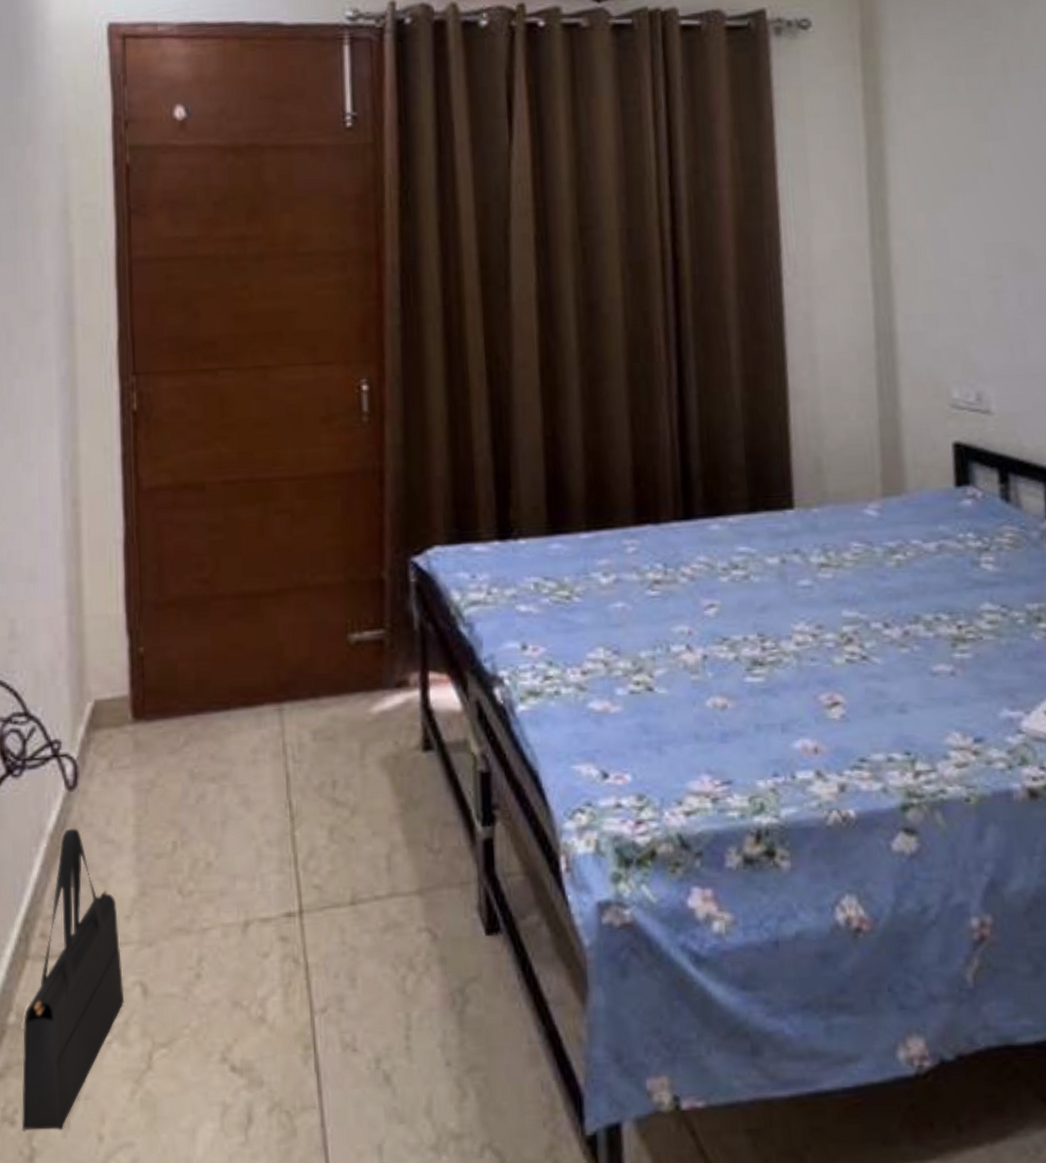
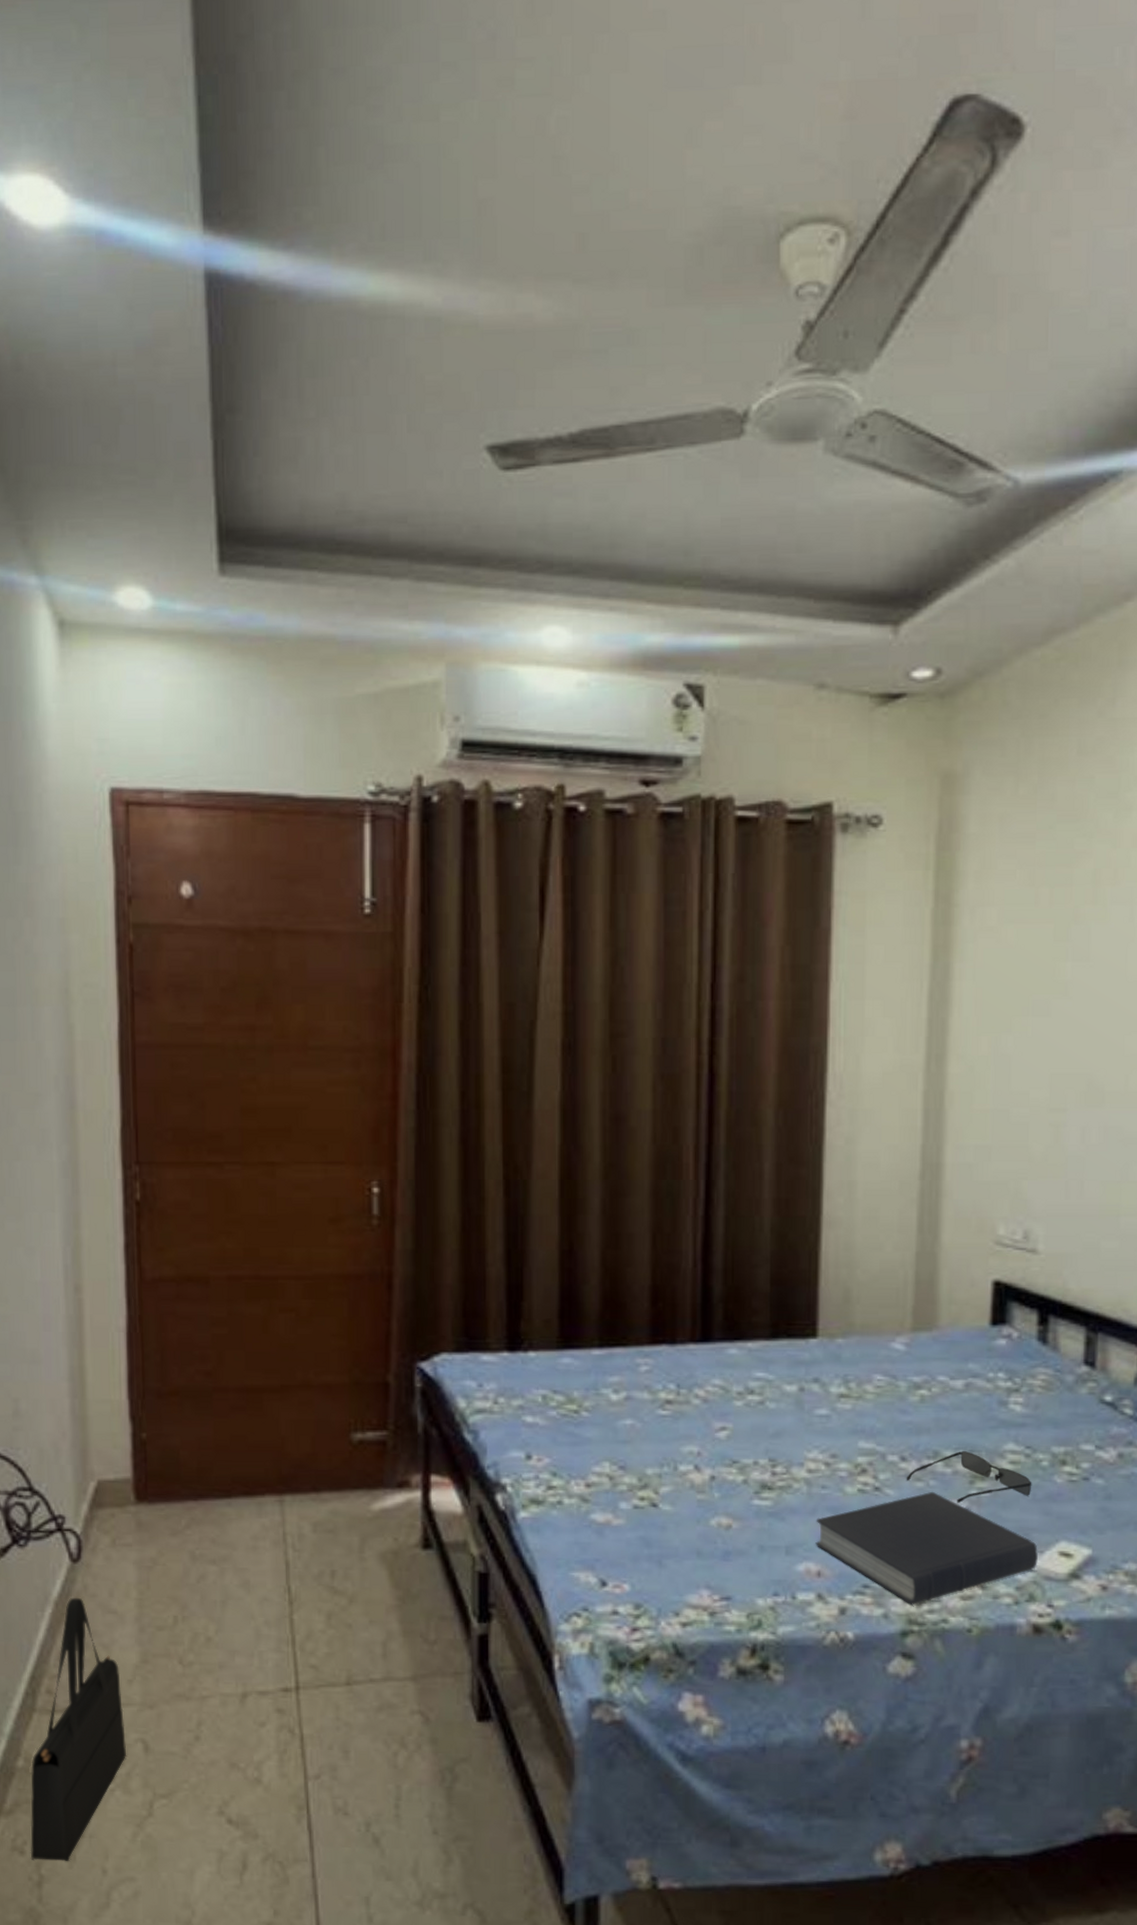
book: none [808,656,1026,776] -> present [815,1491,1038,1605]
eyeglasses: none [891,613,1012,668] -> present [906,1450,1032,1504]

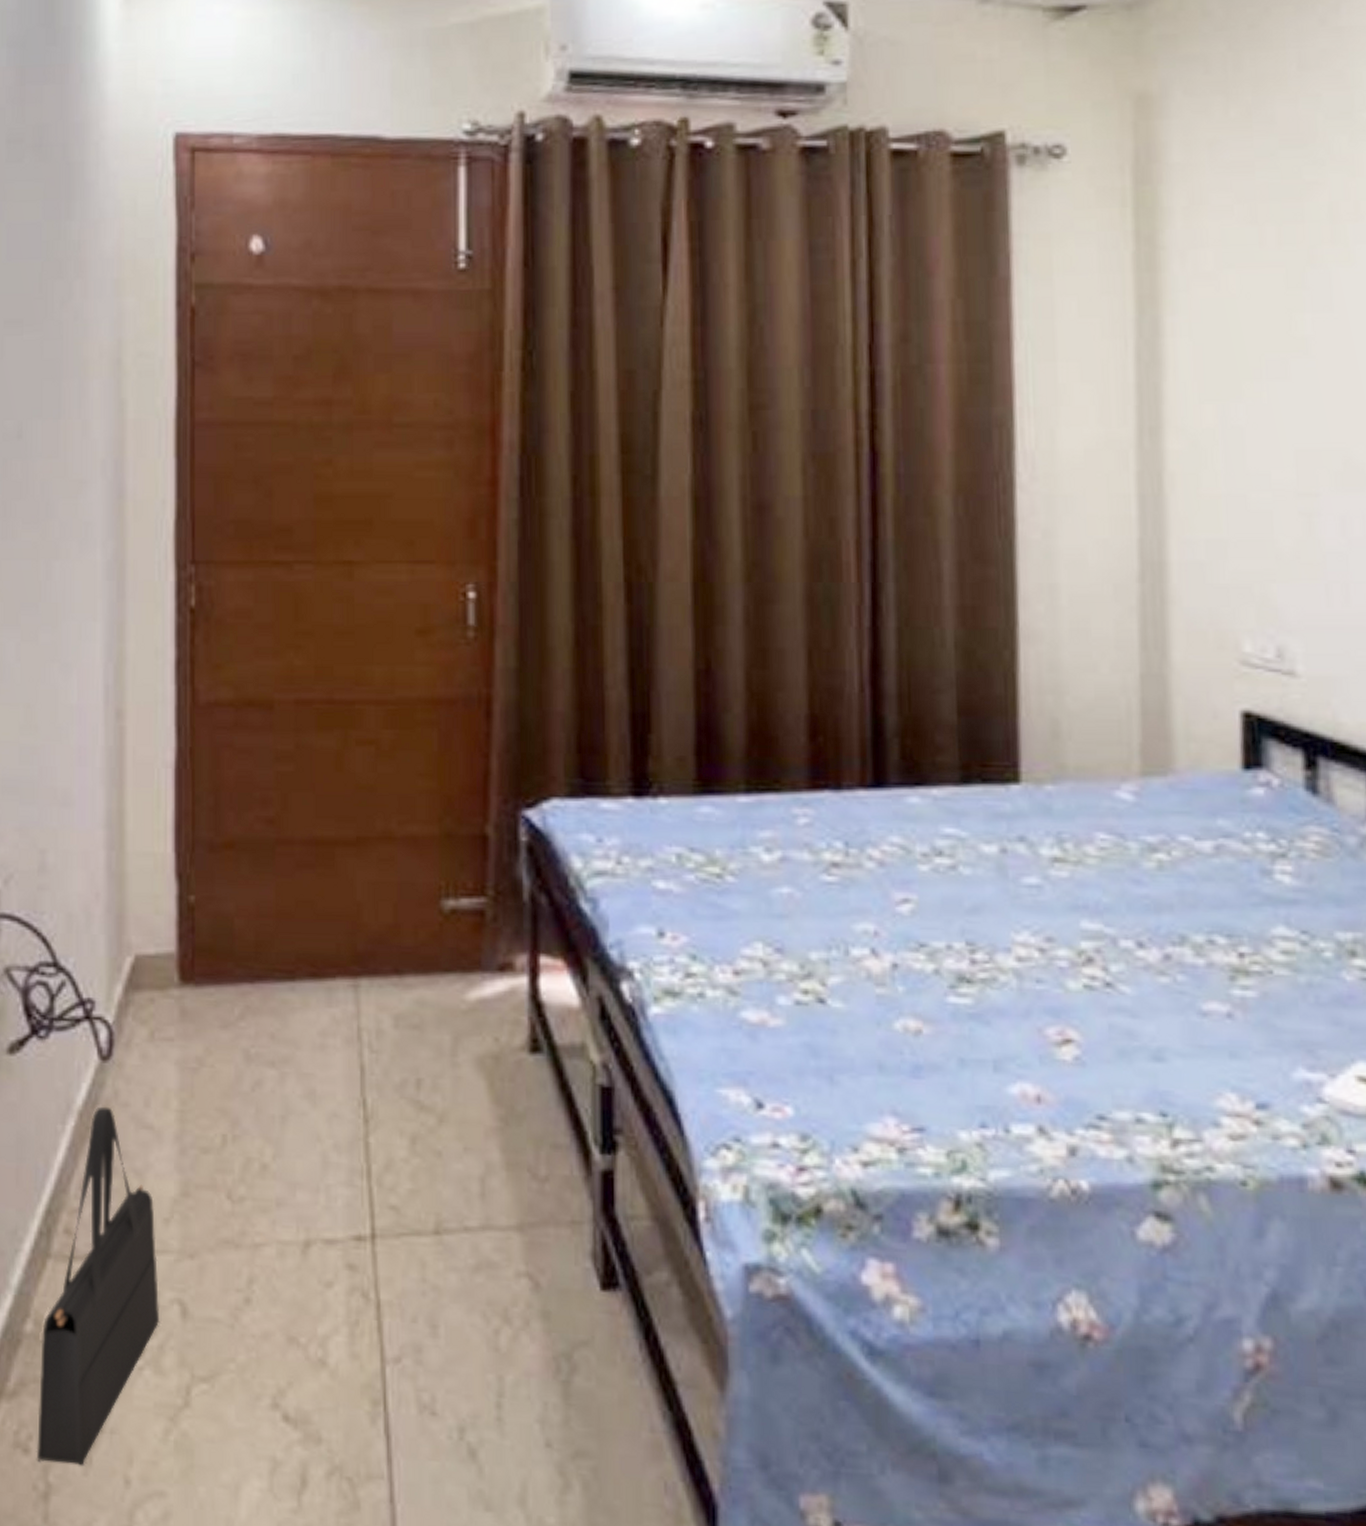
book: present [815,1491,1038,1605] -> none [1031,989,1329,1145]
eyeglasses: present [906,1450,1032,1504] -> none [1145,934,1314,1008]

